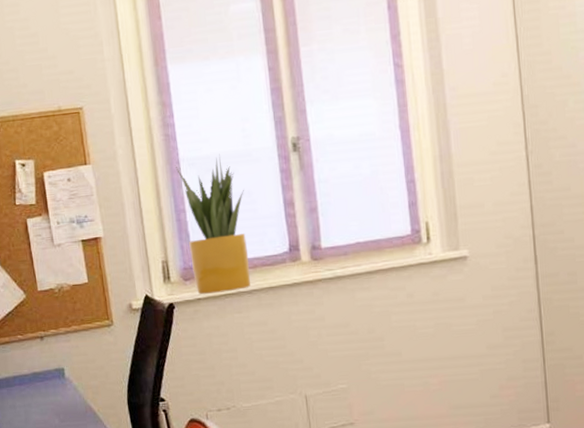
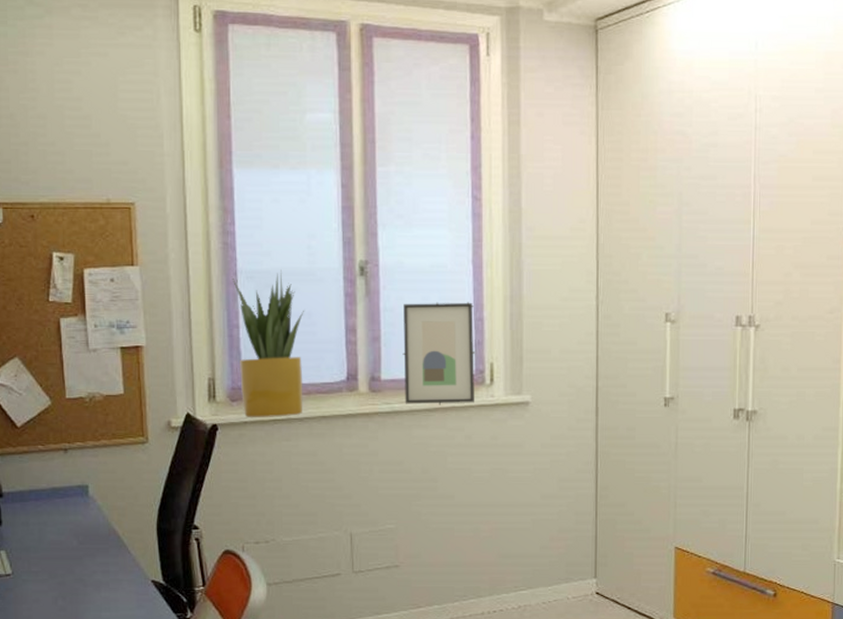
picture frame: none [337,165,413,269] -> present [402,302,475,405]

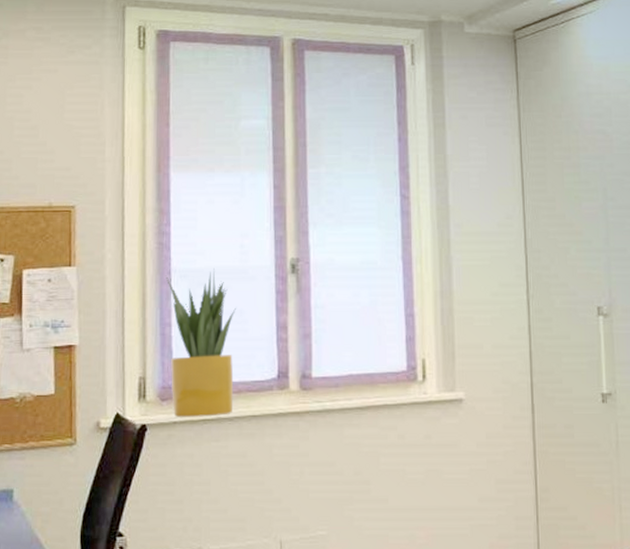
picture frame: present [402,302,475,405] -> none [333,298,407,403]

